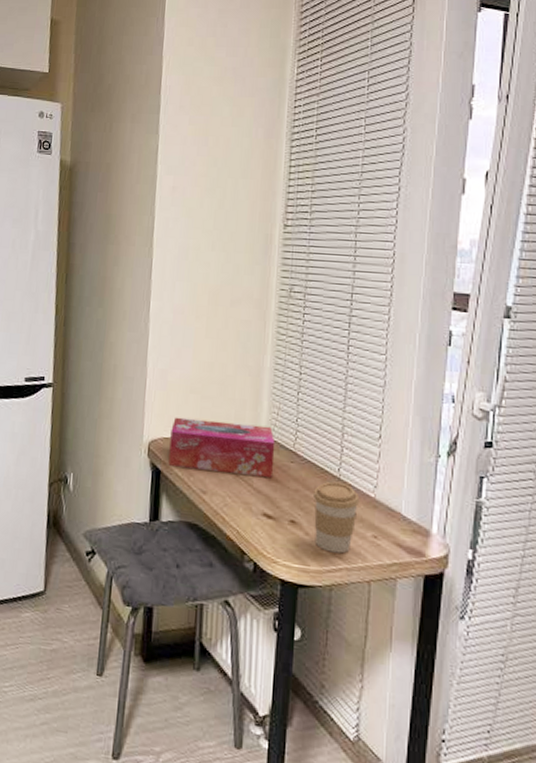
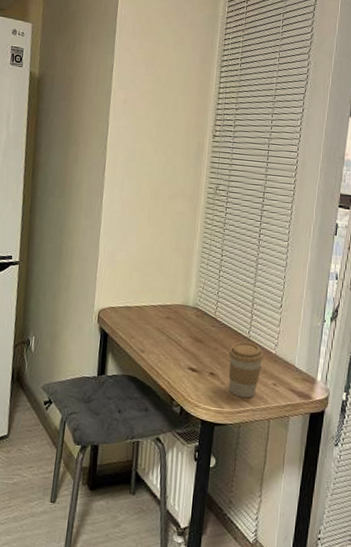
tissue box: present [168,417,275,477] -> none [114,290,201,339]

